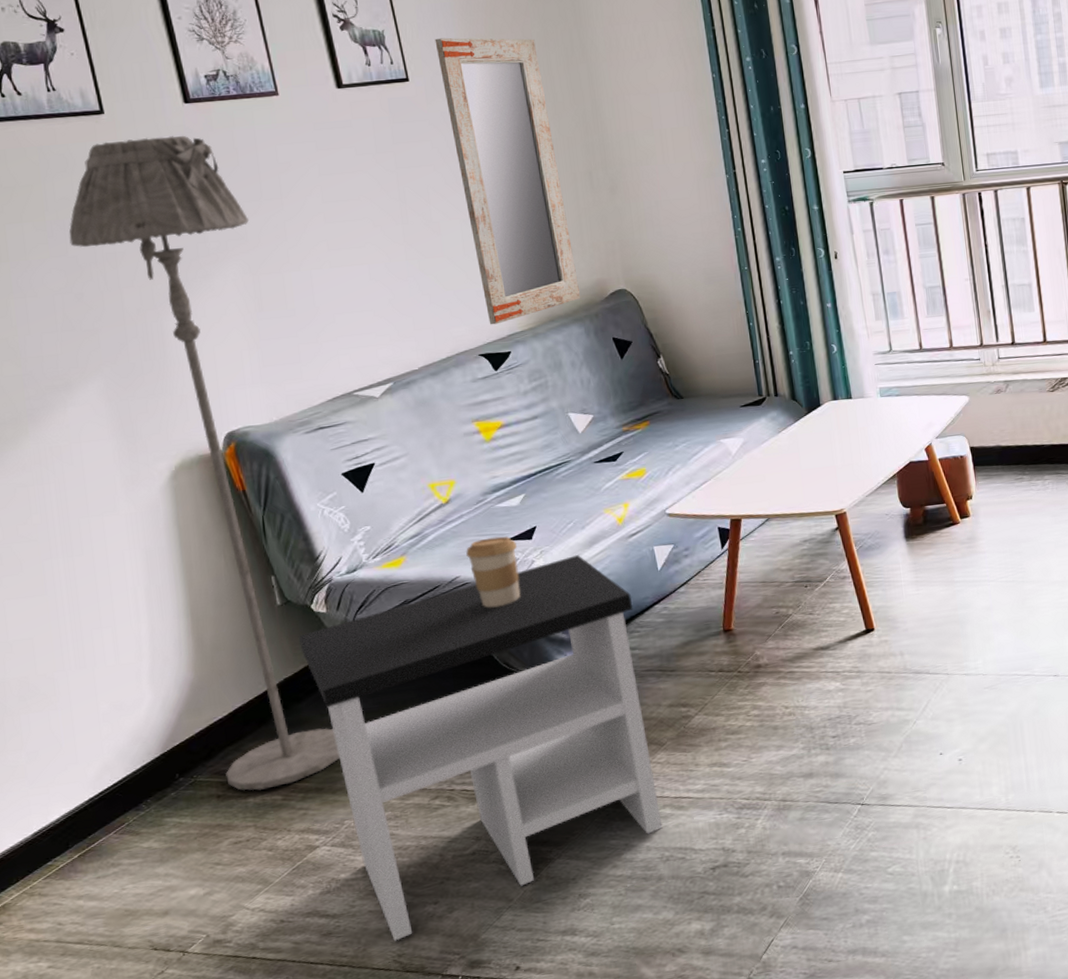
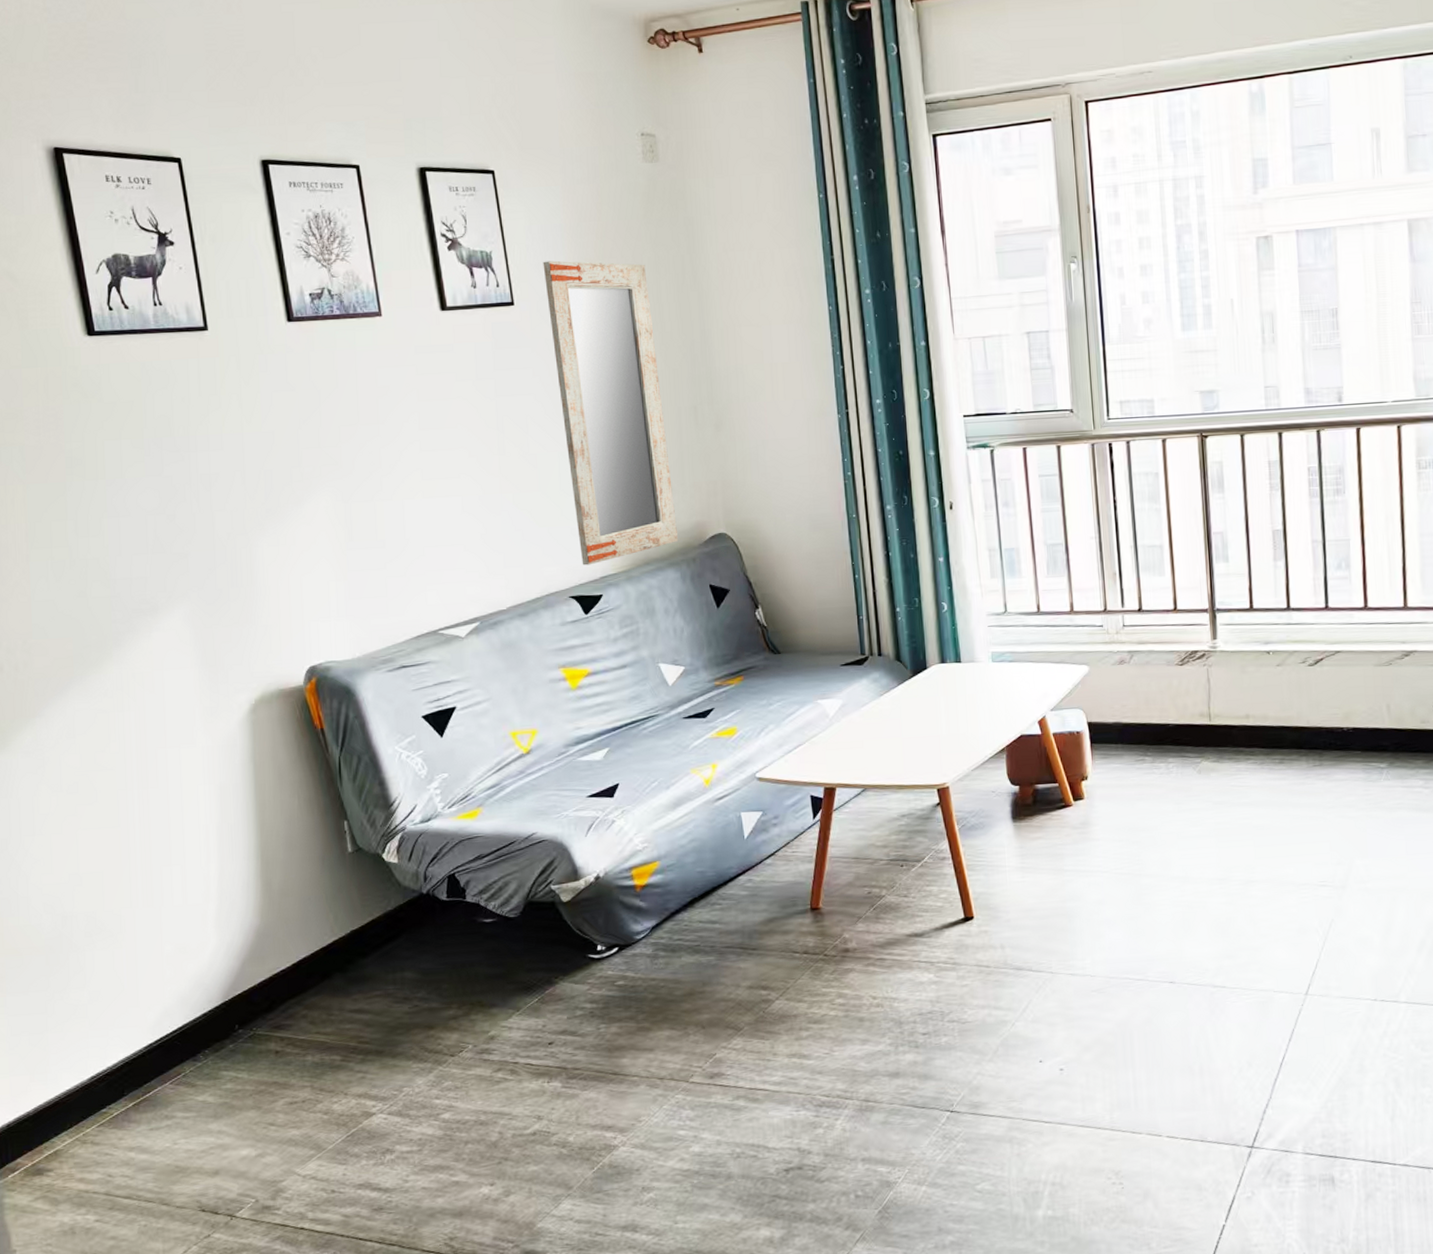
floor lamp: present [69,135,340,791] -> none [165,355,402,1049]
side table: present [298,554,663,941] -> none [367,816,735,1223]
coffee cup: present [466,536,521,608] -> none [544,792,599,869]

